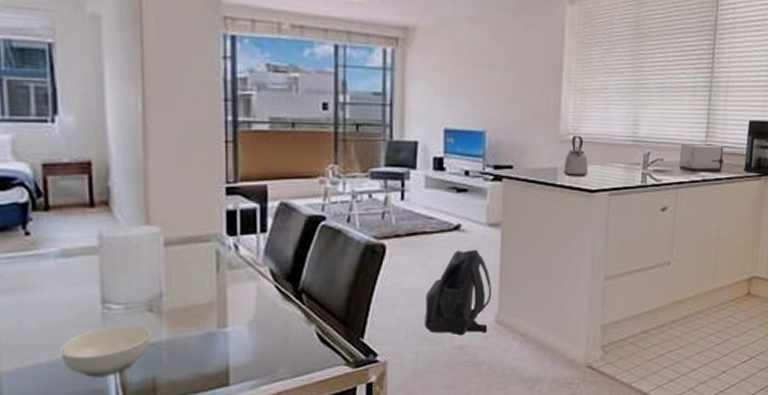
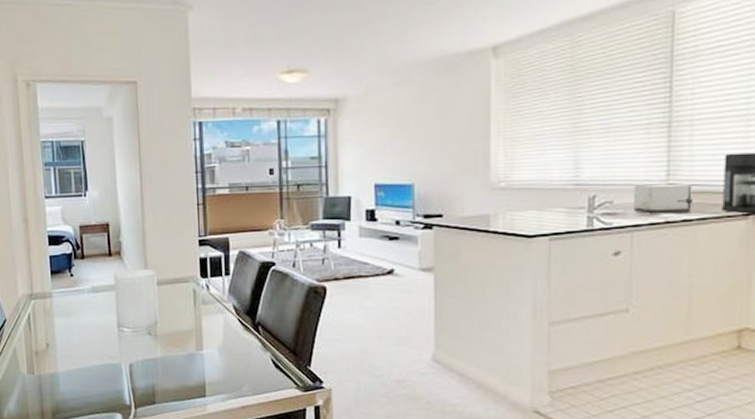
bowl: present [58,324,151,377] -> none [92,343,150,381]
backpack: present [425,249,492,336] -> none [364,292,428,371]
kettle: present [563,135,588,177] -> none [496,182,523,223]

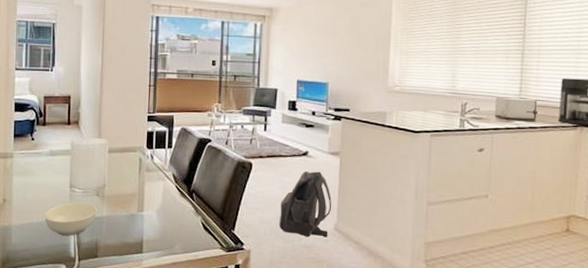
bowl: none [92,343,150,381] -> present [44,202,97,236]
backpack: none [364,292,428,371] -> present [279,170,332,238]

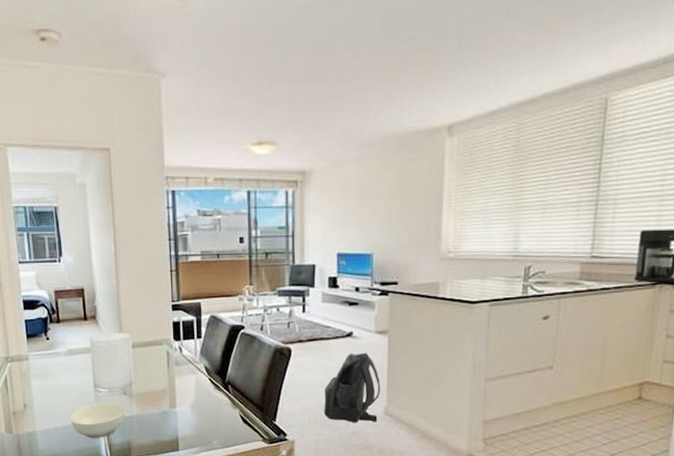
toaster: present [494,96,538,122] -> none [561,256,612,283]

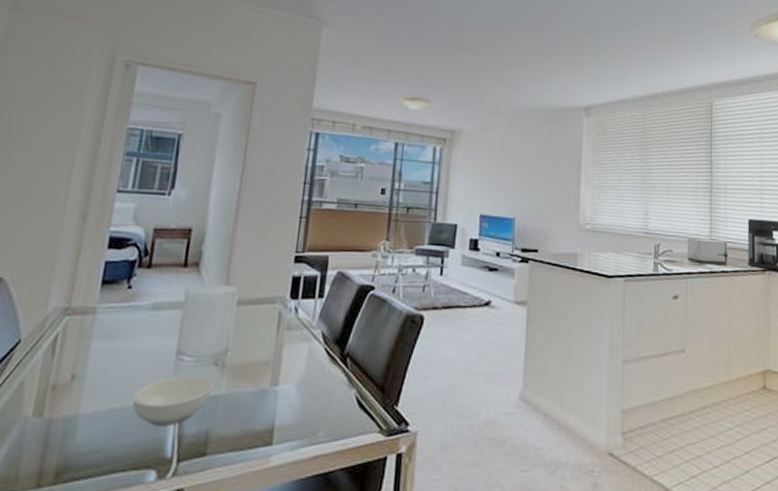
backpack: present [324,353,381,423] -> none [454,324,518,411]
toaster: none [561,256,612,283] -> present [687,237,729,266]

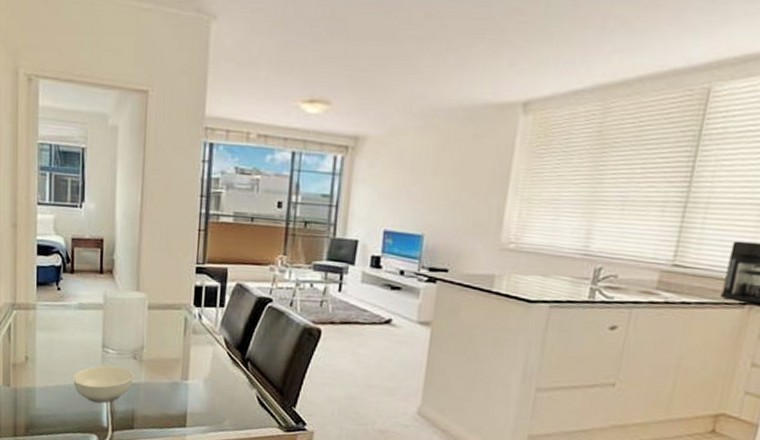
toaster: present [687,237,729,266] -> none [635,261,697,296]

